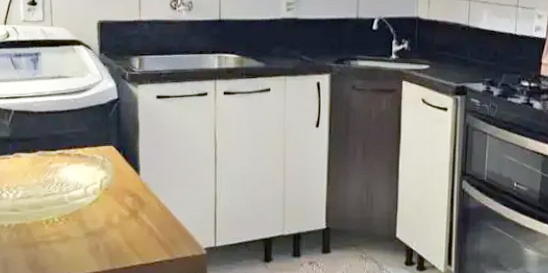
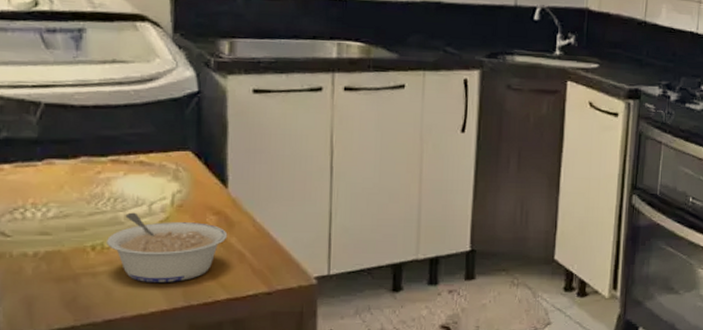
legume: none [55,194,140,250] -> present [105,212,228,282]

